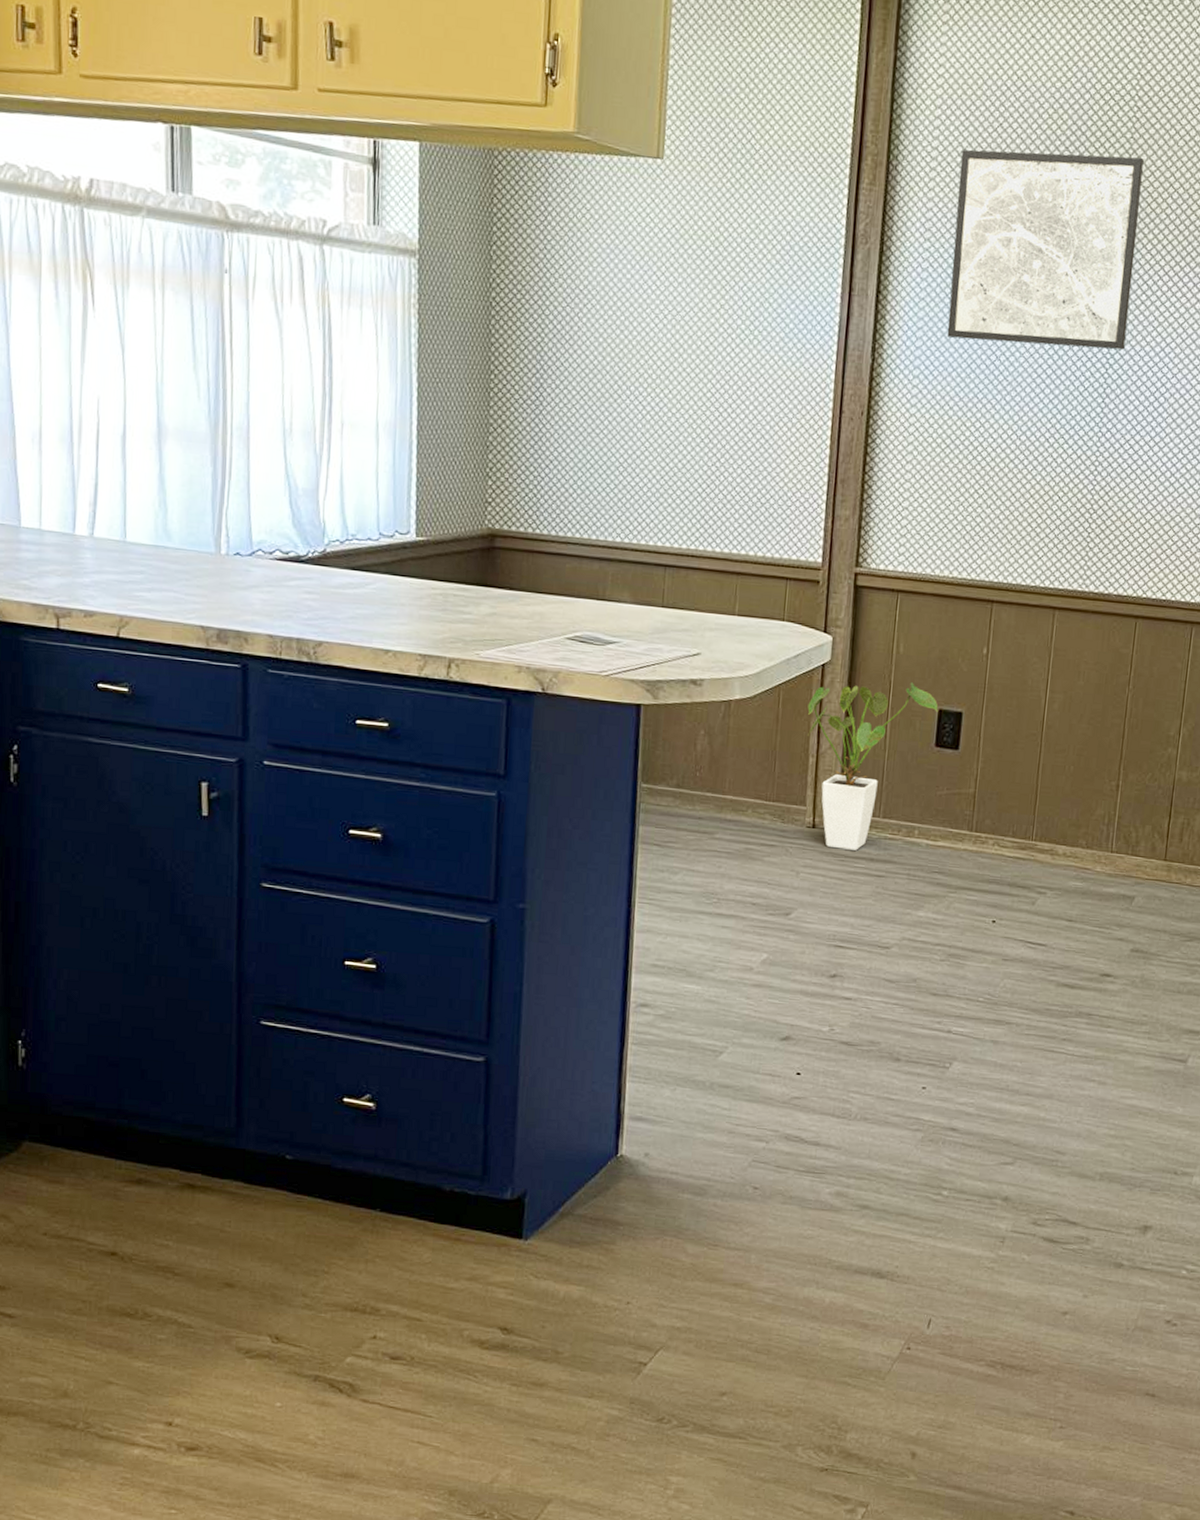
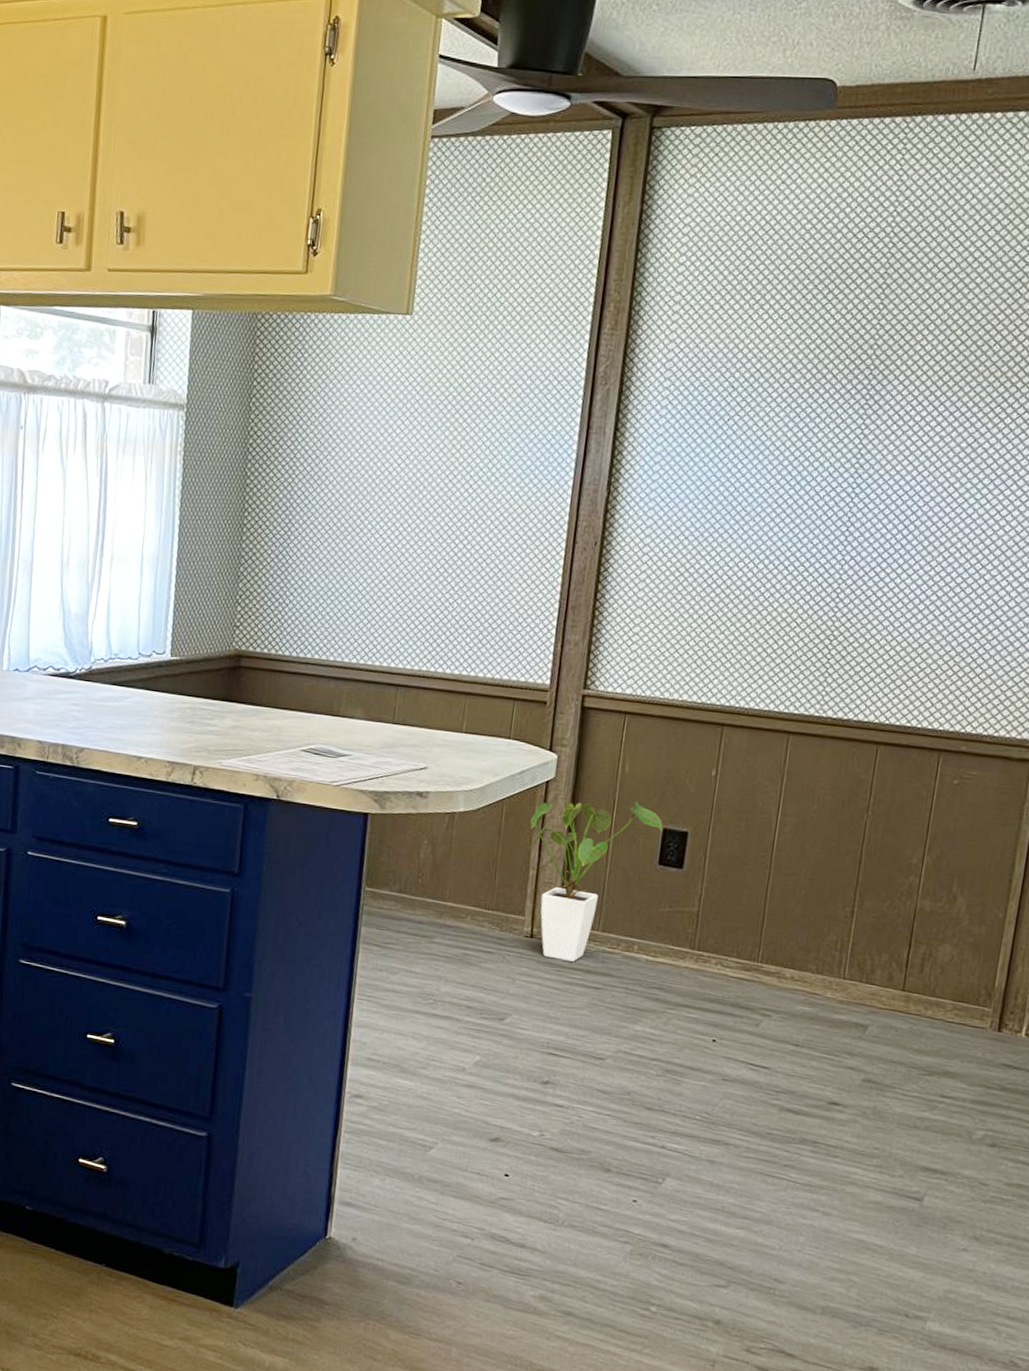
wall art: present [946,149,1144,350] -> none [684,291,898,479]

